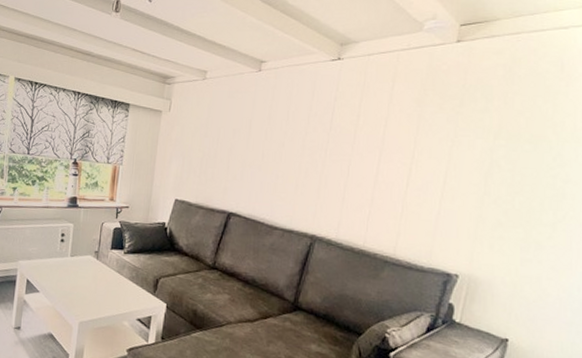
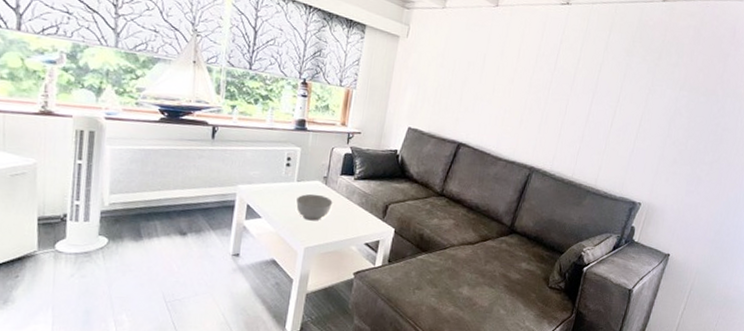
bowl: none [70,268,104,296] -> present [296,193,333,221]

